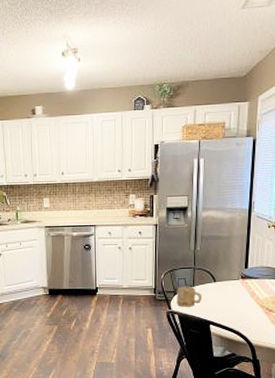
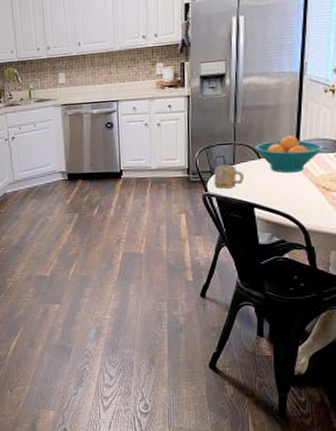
fruit bowl: none [211,263,268,295] -> present [254,135,324,173]

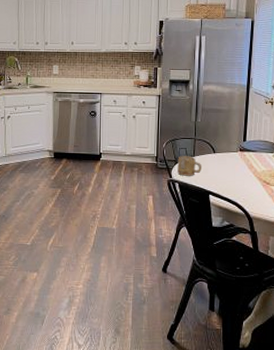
fruit bowl: present [254,135,324,173] -> none [210,136,265,167]

